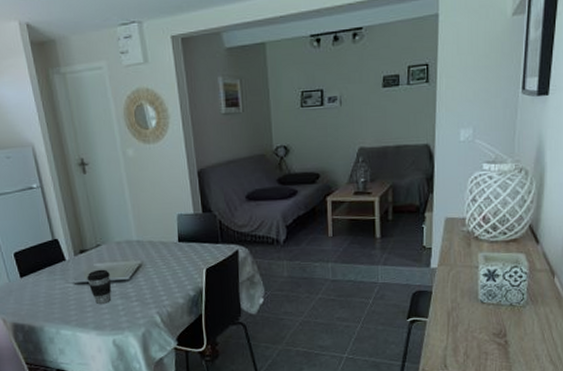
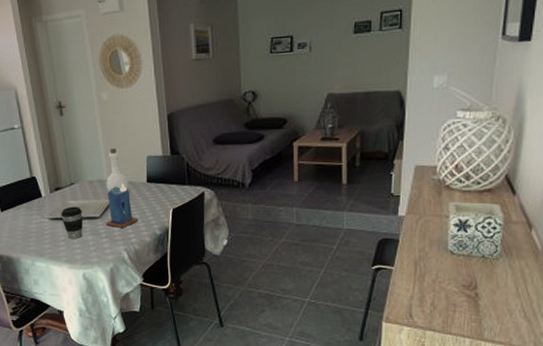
bottle: none [134,206,159,253] -> present [106,147,129,192]
candle: none [135,244,171,290] -> present [105,183,139,228]

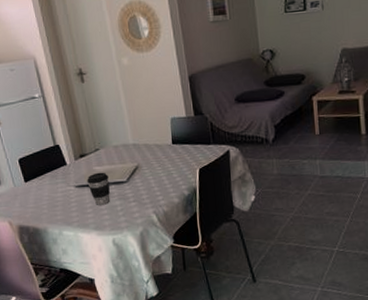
candle: present [105,183,139,228] -> none [132,146,166,191]
bottle: present [106,147,129,192] -> none [131,111,155,156]

